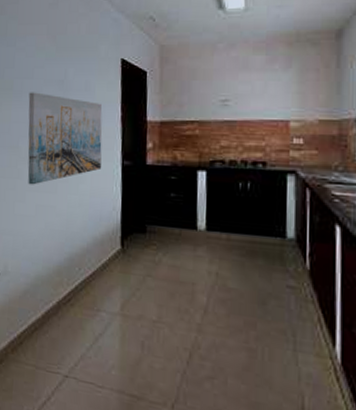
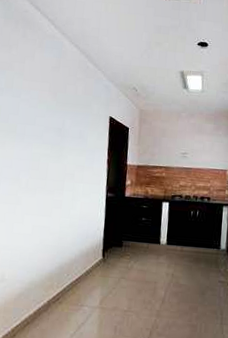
wall art: present [27,92,103,185] -> none [26,135,93,210]

